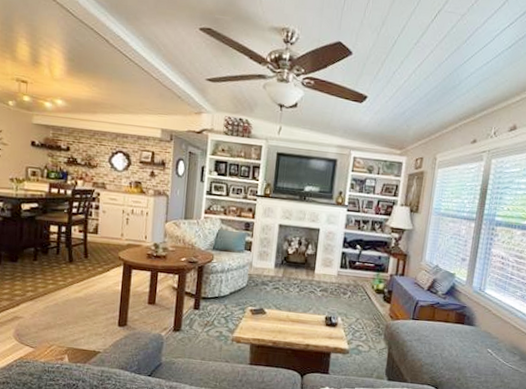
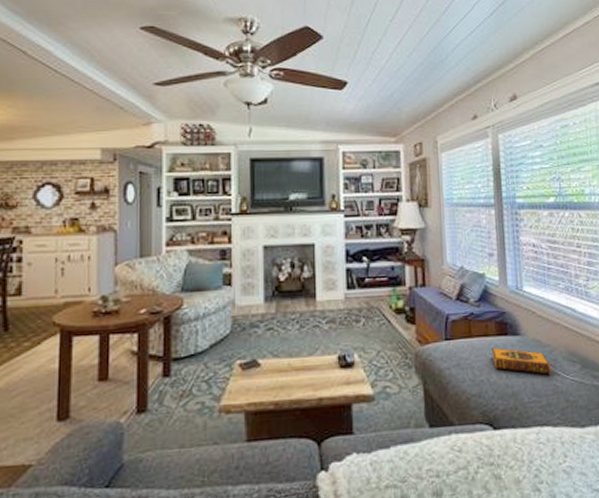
hardback book: none [447,332,495,360] -> present [491,347,552,375]

